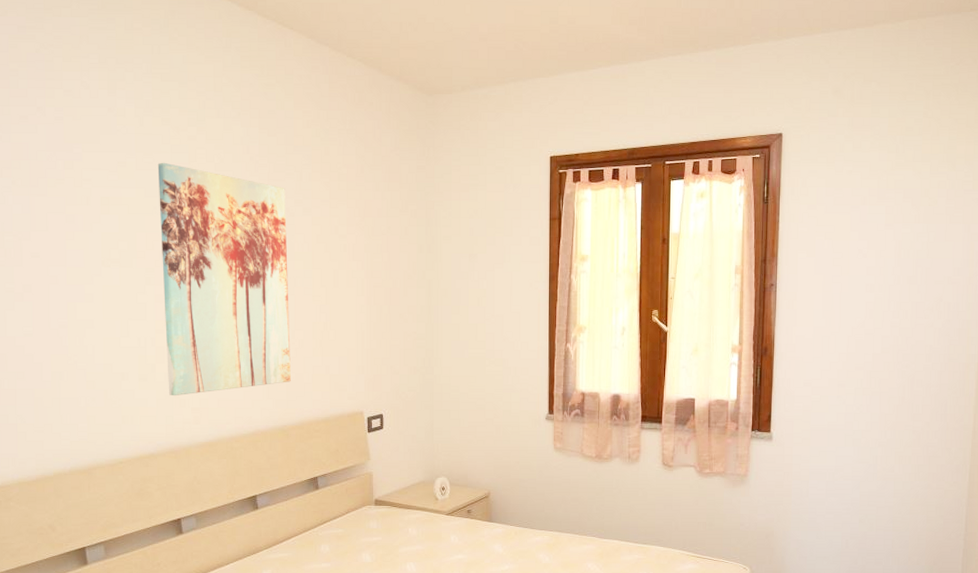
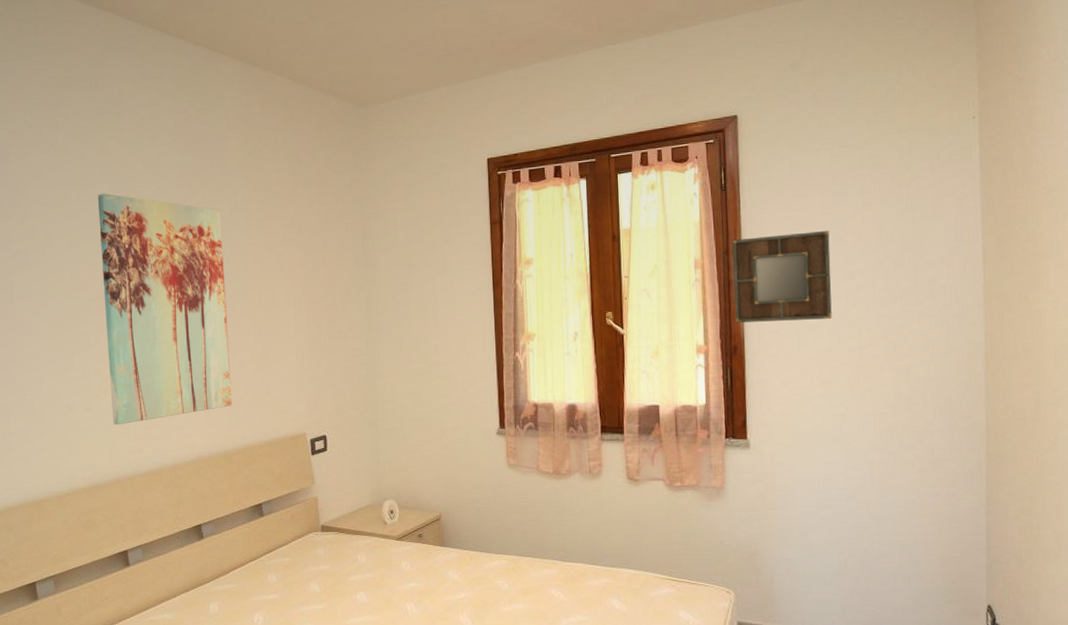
home mirror: none [767,247,855,327] -> present [732,231,832,323]

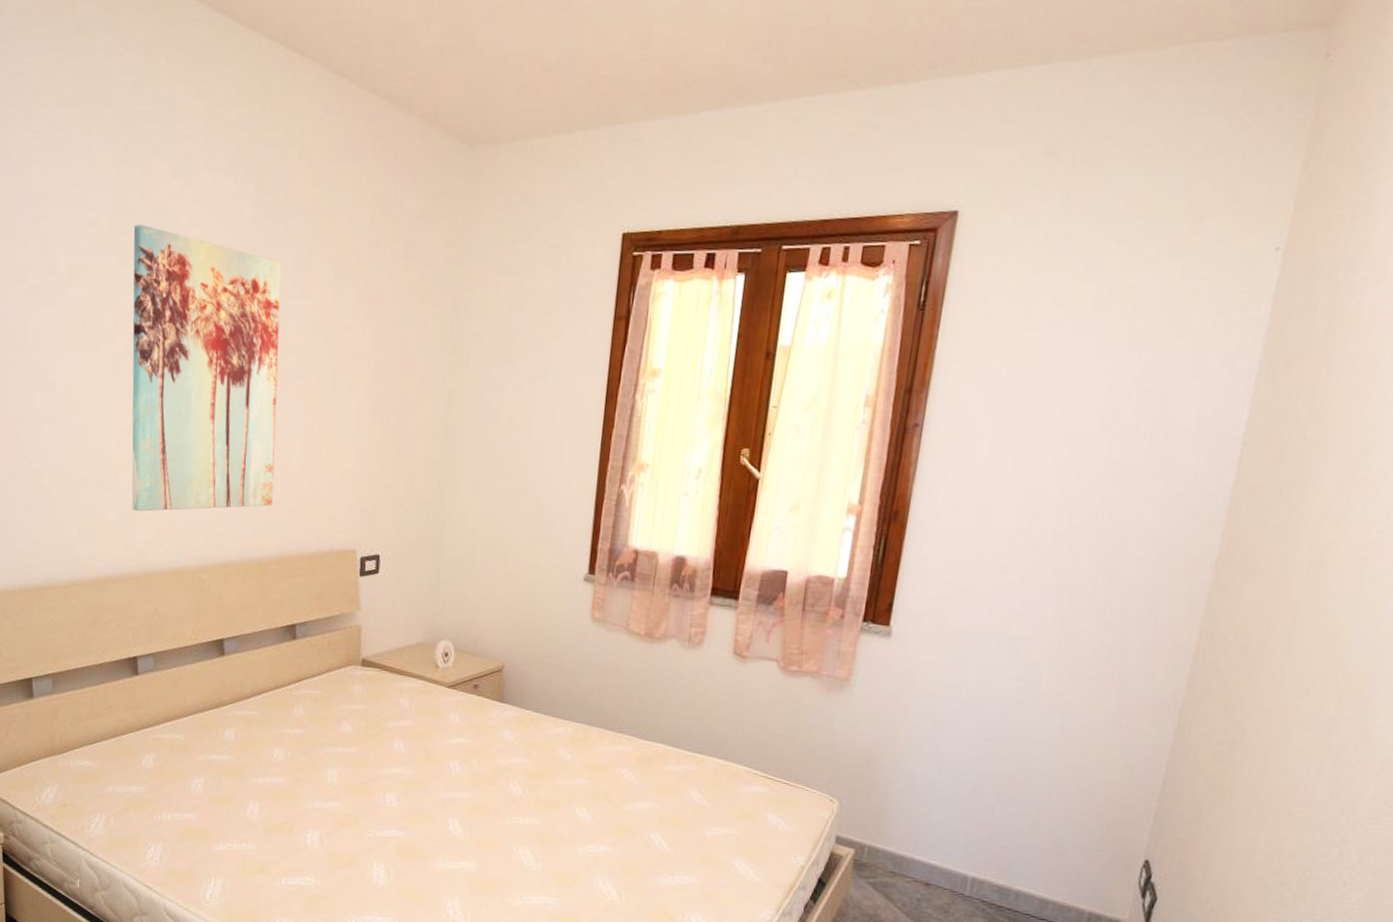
home mirror: present [732,231,832,323] -> none [902,375,1048,492]

